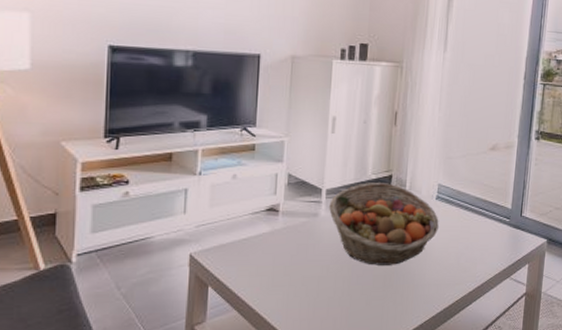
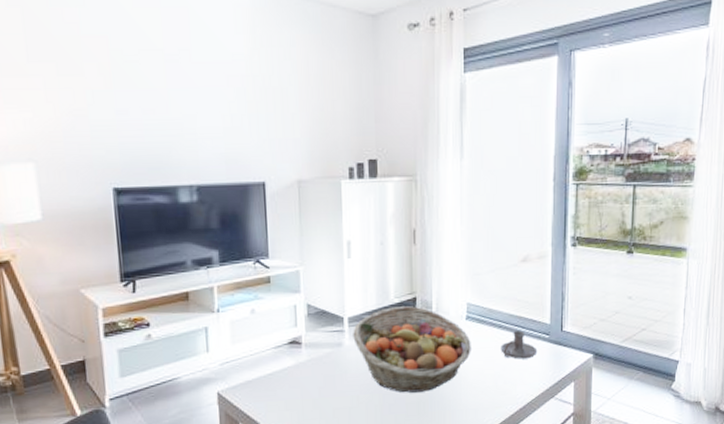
candle holder: none [465,213,498,240] -> present [501,330,538,359]

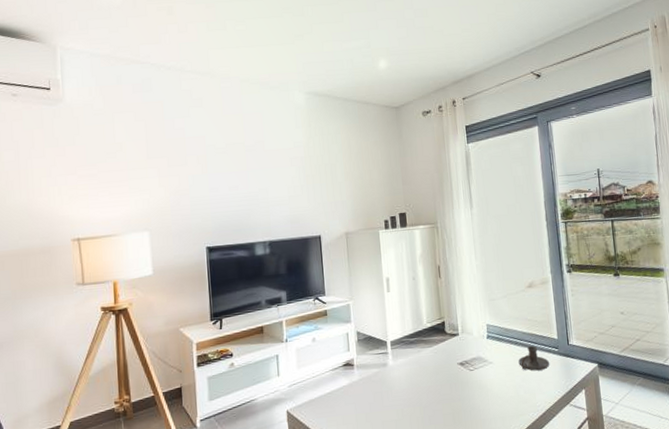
fruit basket: present [353,306,471,393] -> none [395,329,494,405]

